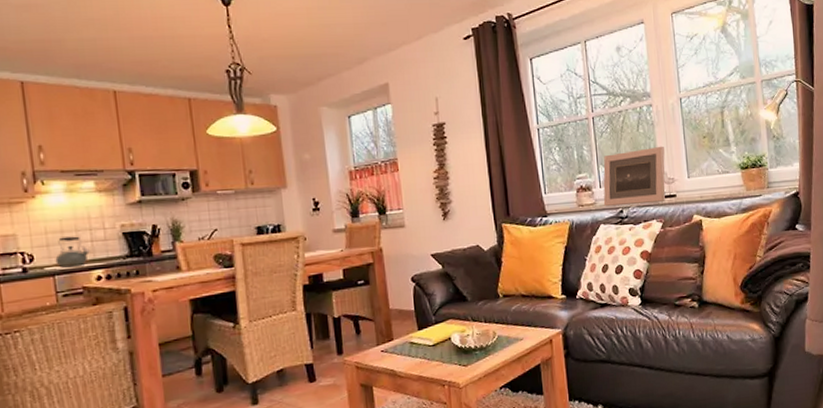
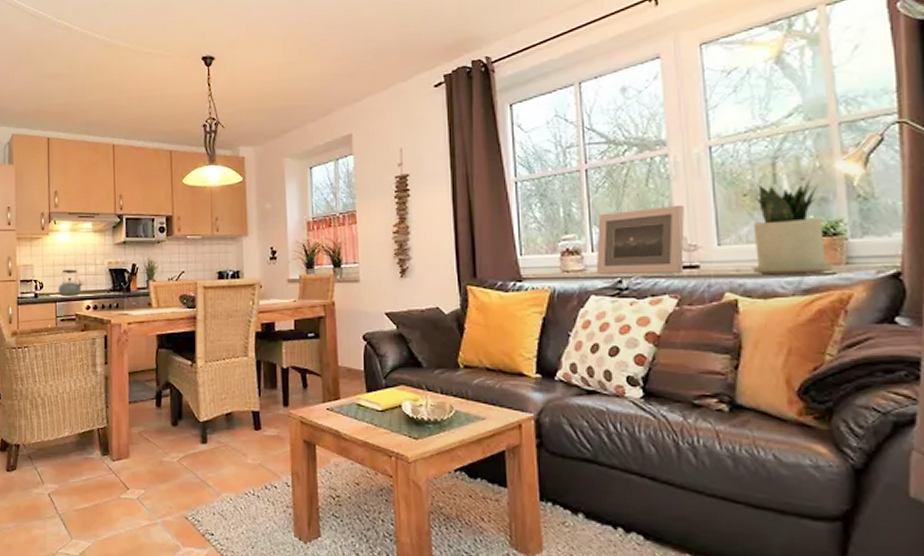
planter: none [710,124,761,199] -> present [751,179,835,274]

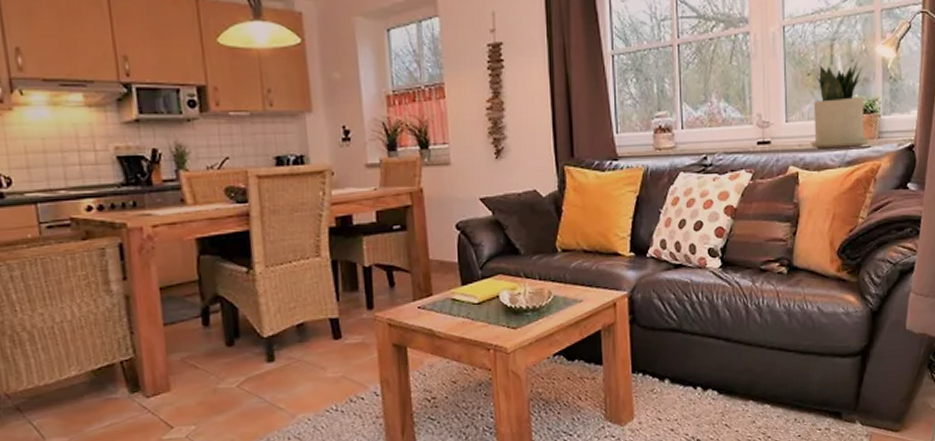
kettle: present [58,269,84,296] -> none [37,158,80,195]
picture frame: present [596,204,685,274] -> none [685,82,760,151]

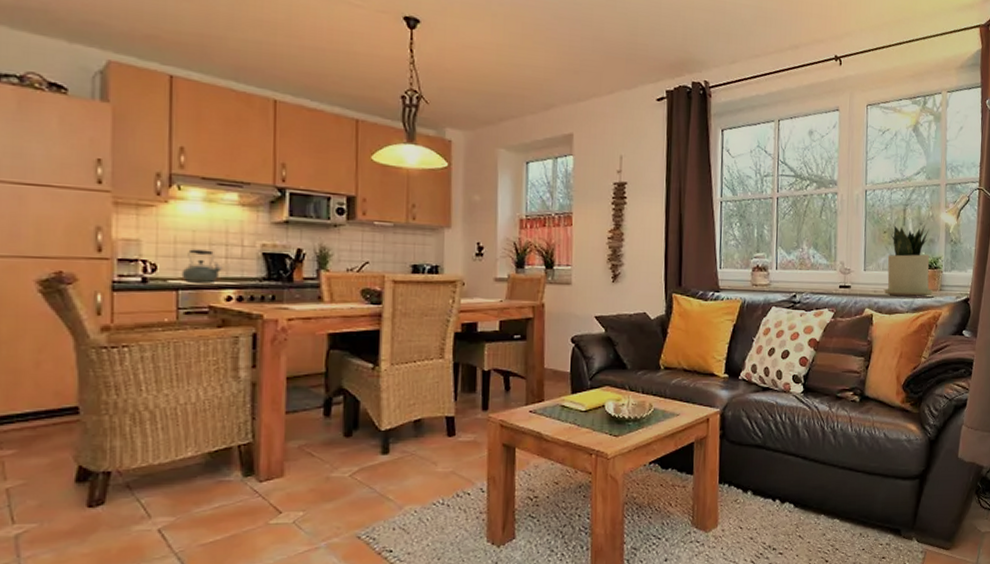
kettle: none [37,158,80,195] -> present [181,249,224,283]

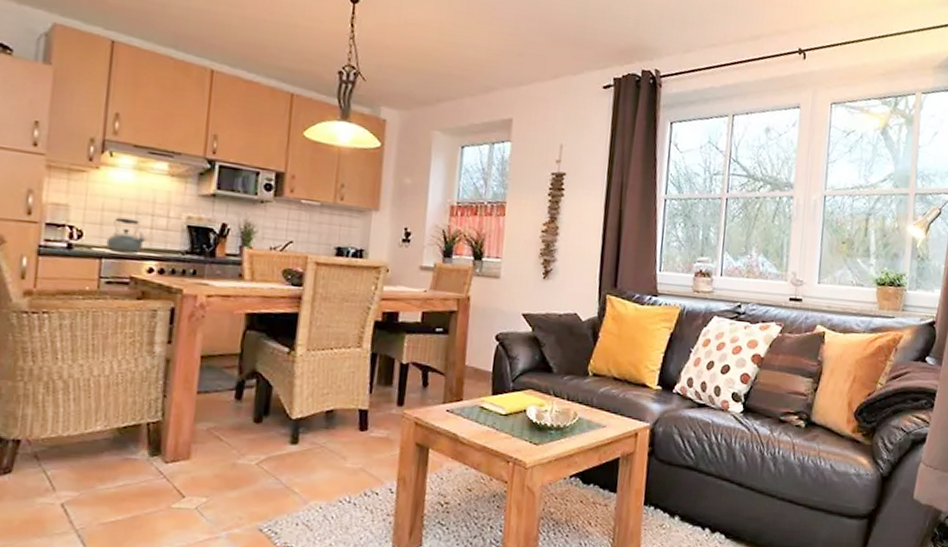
planter: present [883,224,934,296] -> none [838,236,895,316]

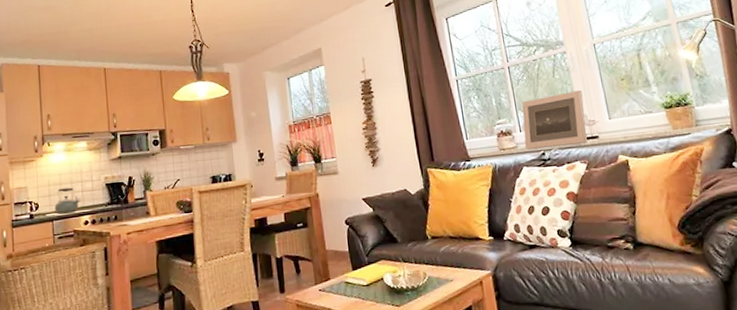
picture frame: none [721,241,798,304] -> present [522,90,587,149]

